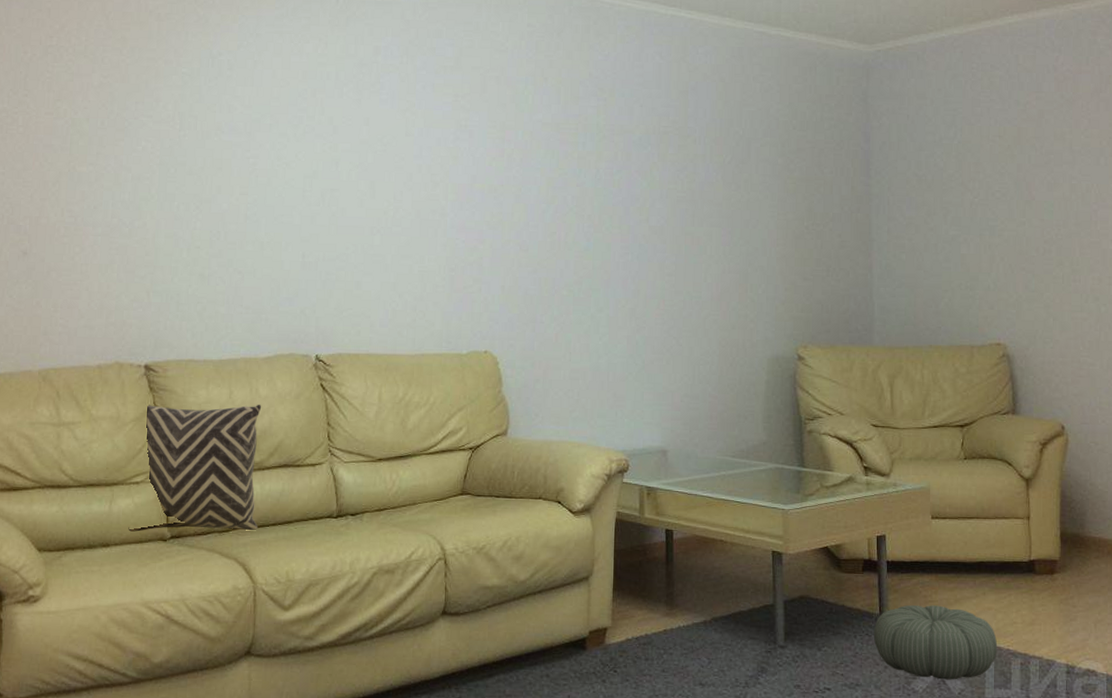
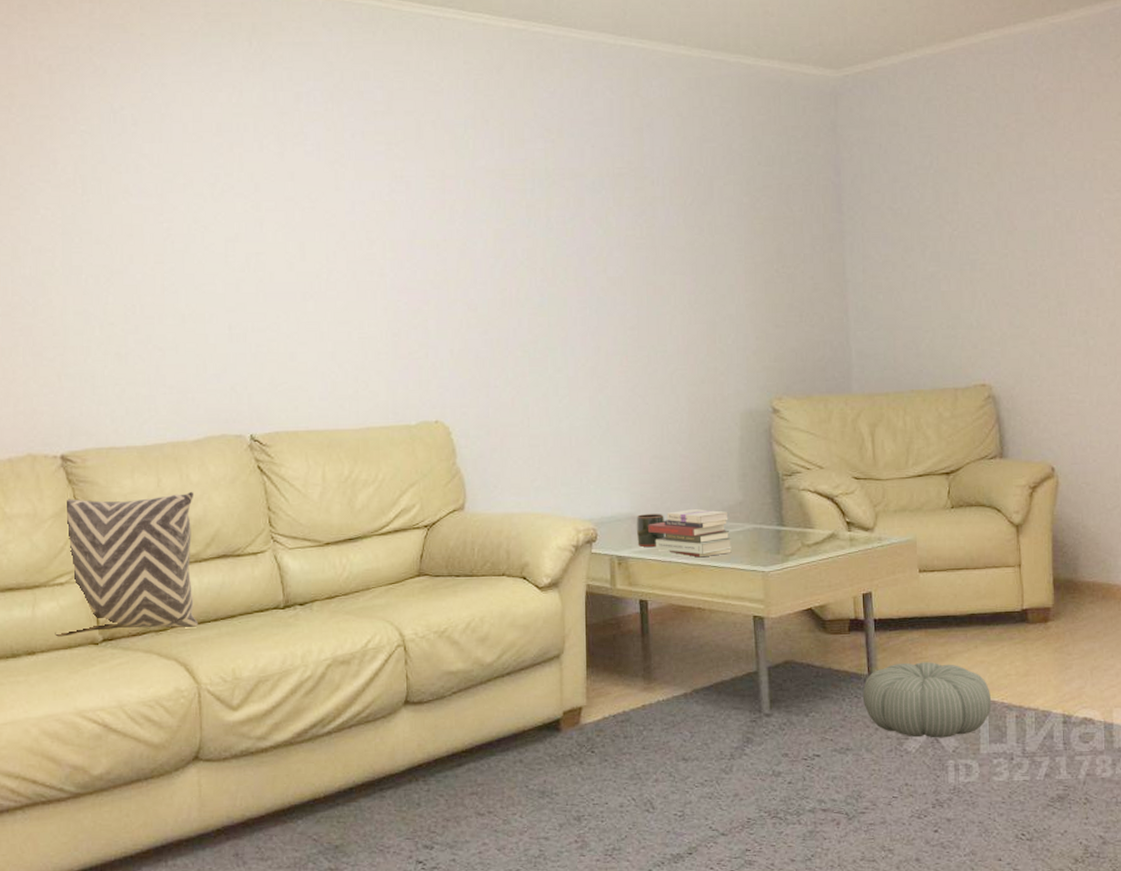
mug: none [665,448,693,479] -> present [636,514,666,547]
books: none [676,446,754,493] -> present [647,509,732,558]

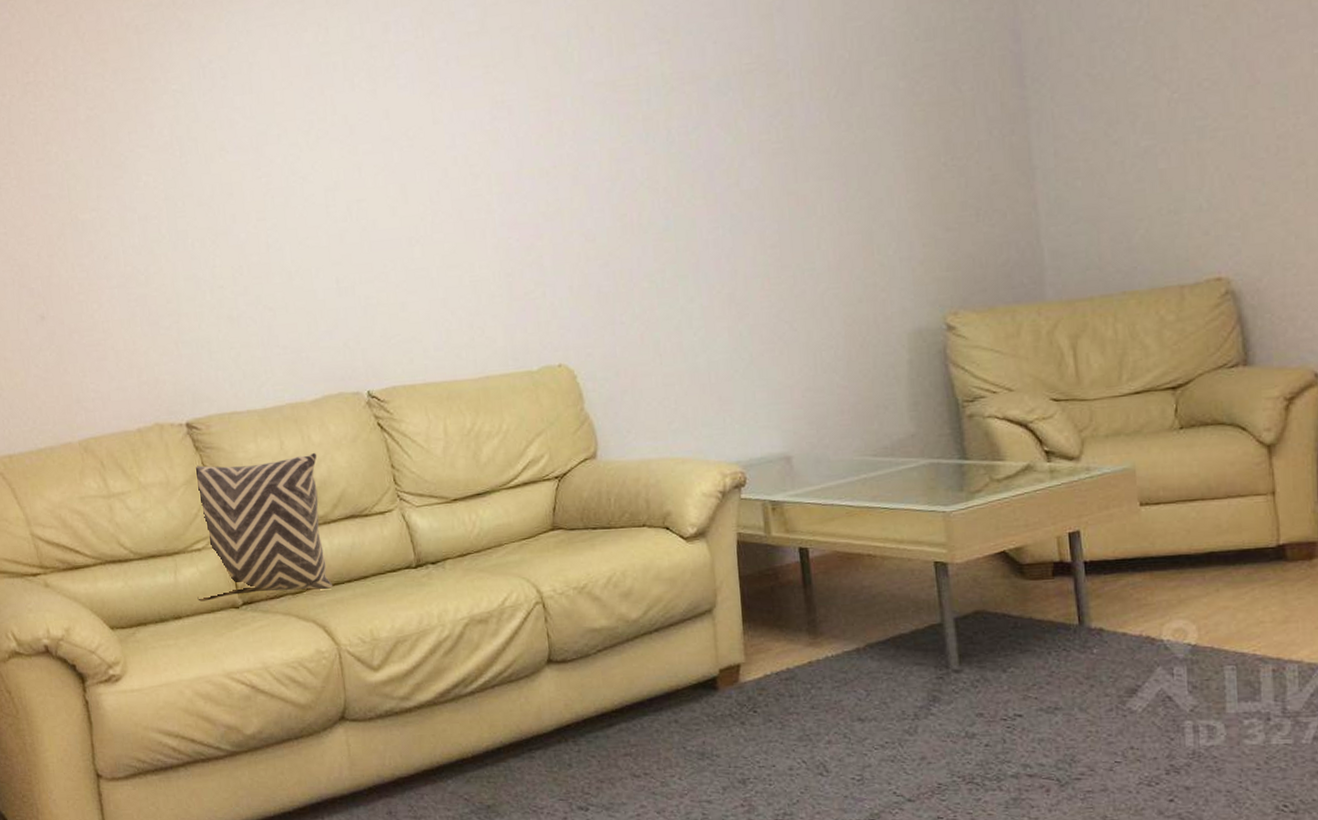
mug: present [636,514,666,547] -> none [789,452,826,490]
books: present [647,509,732,558] -> none [803,444,905,499]
pouf: present [862,662,992,738] -> none [1072,609,1240,696]

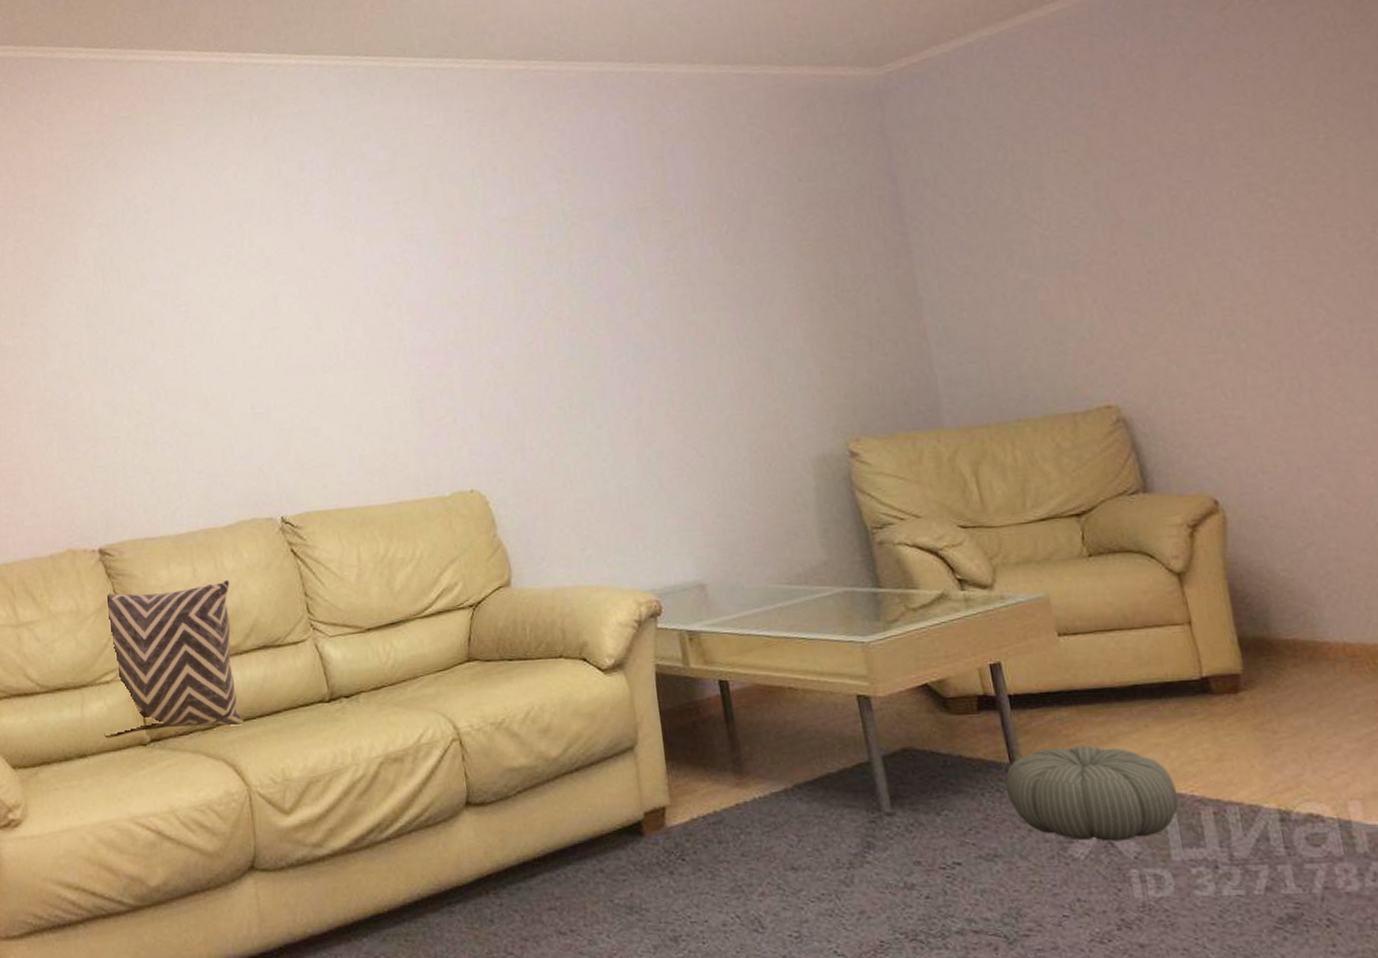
pouf: none [1072,609,1240,696] -> present [1005,746,1179,842]

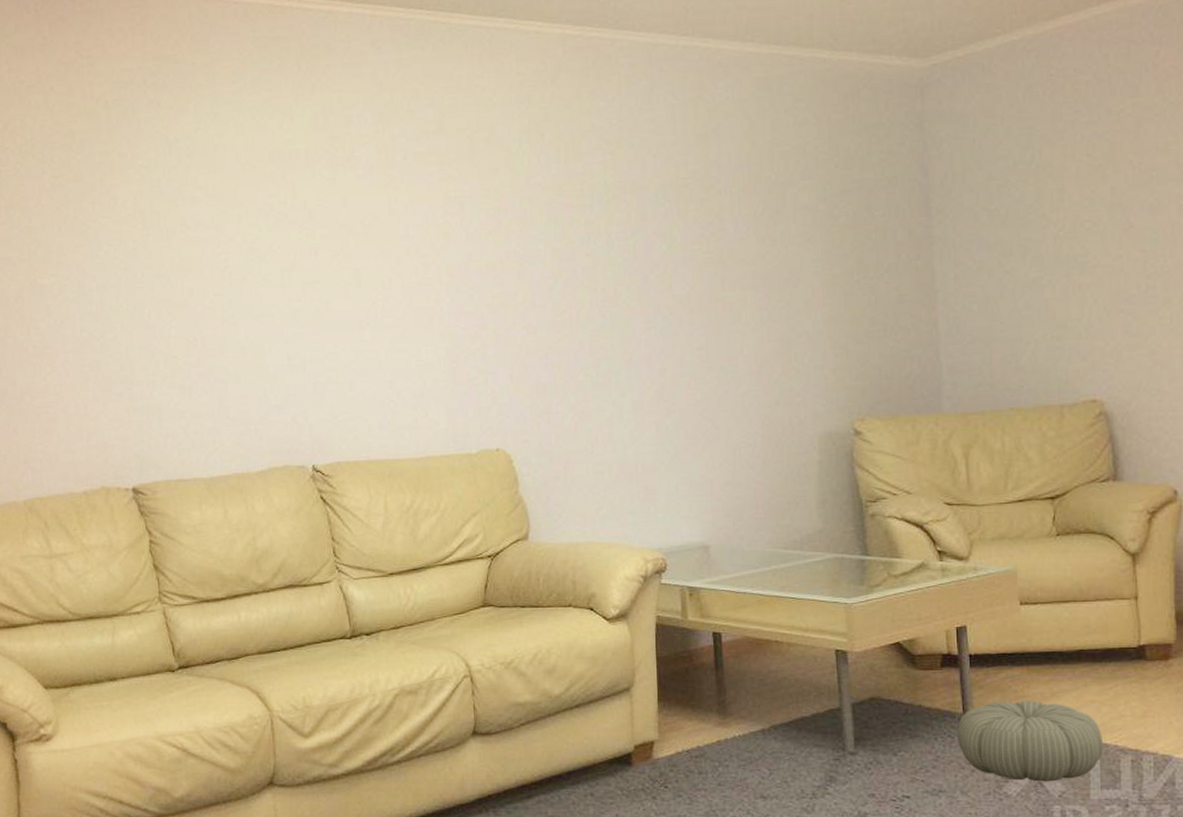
pillow: present [104,580,244,738] -> none [134,523,269,664]

